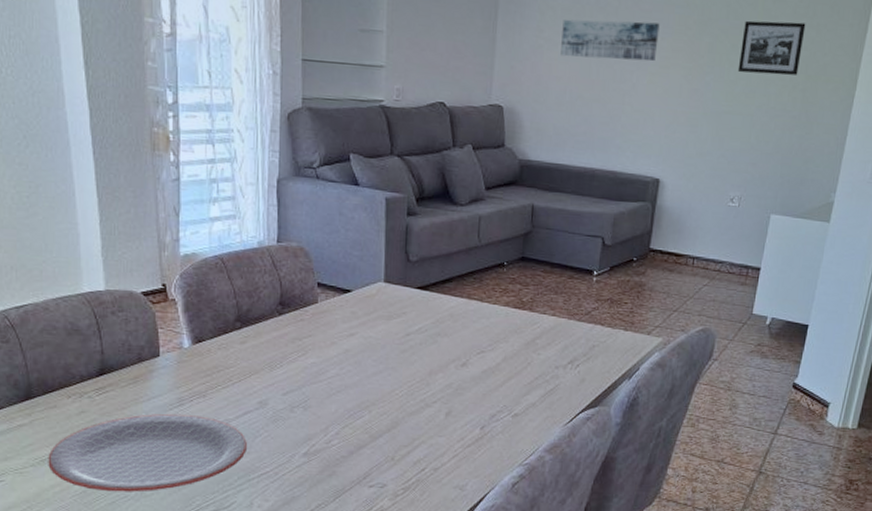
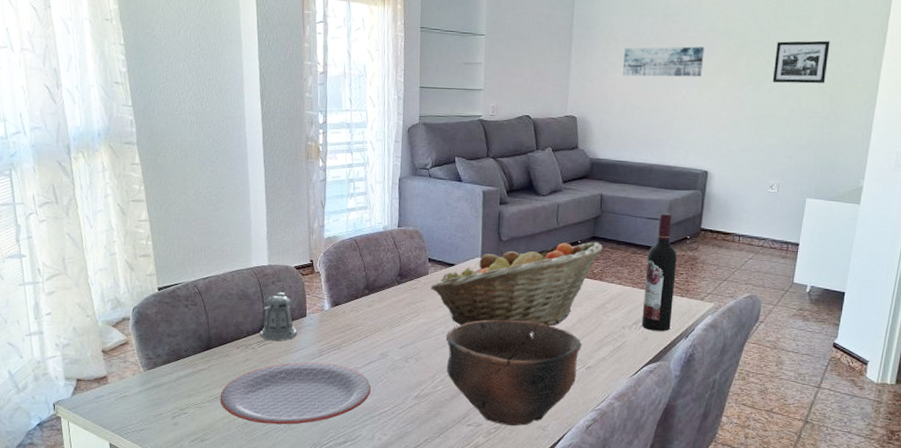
pepper shaker: none [97,325,149,388] -> present [259,292,298,342]
fruit basket: none [321,264,534,367] -> present [430,242,603,327]
bowl: none [342,358,508,486] -> present [446,319,582,426]
wine bottle: none [578,229,621,371] -> present [641,213,677,331]

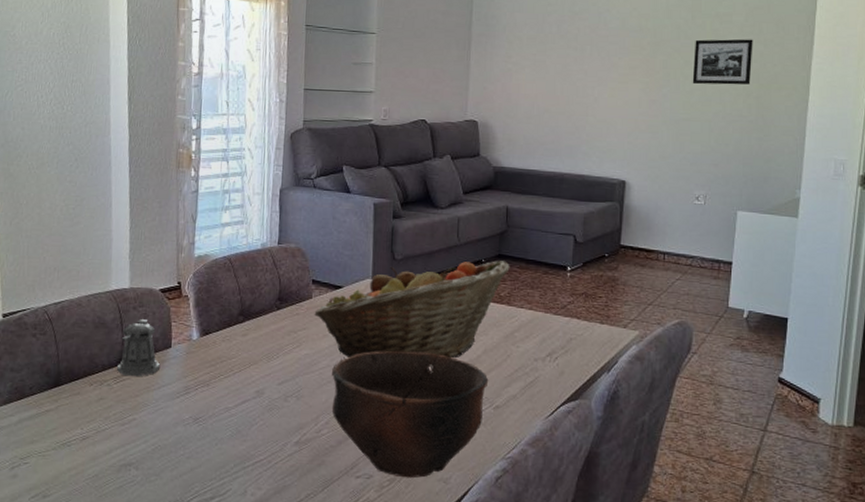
plate: present [220,362,371,425] -> none [67,401,244,477]
wall art: present [623,46,704,77] -> none [528,45,616,78]
wine bottle: present [641,213,677,331] -> none [556,227,594,364]

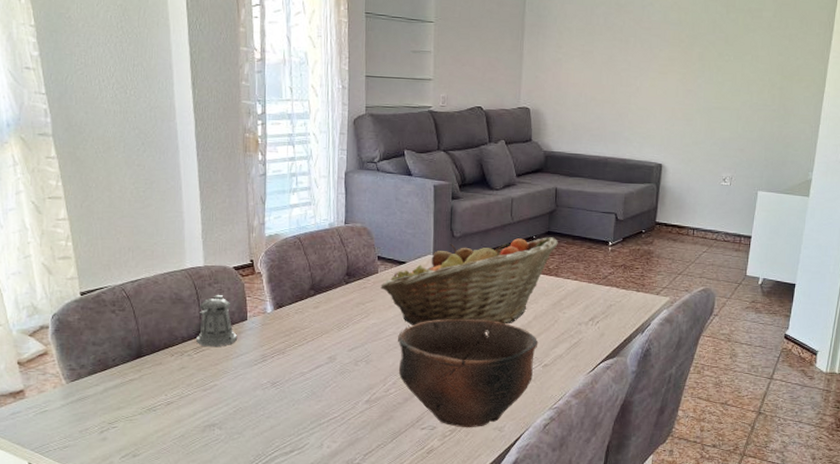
picture frame: present [692,39,753,85] -> none [724,33,780,77]

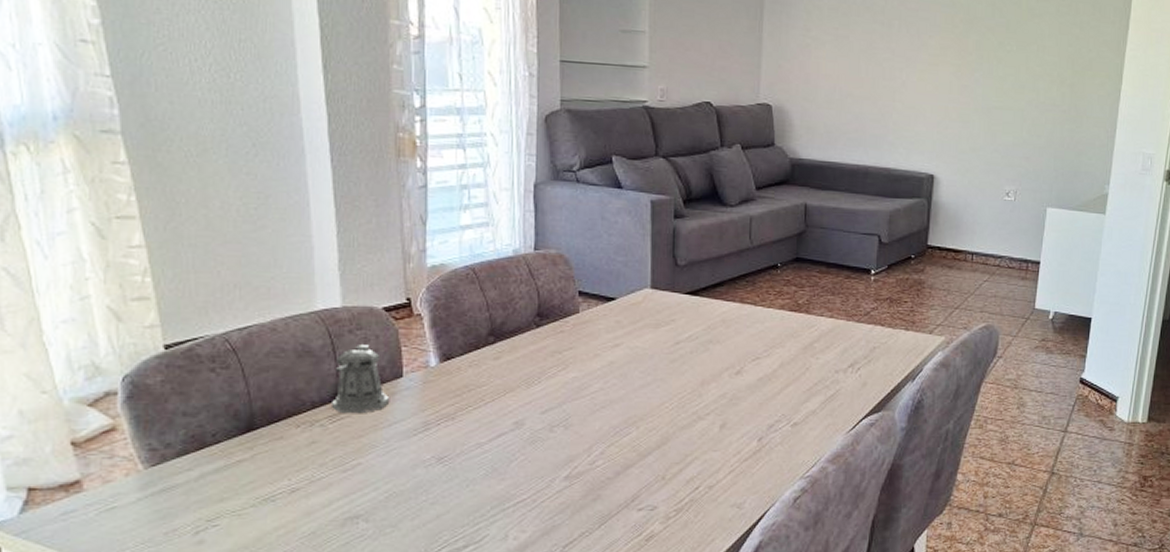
fruit basket: present [380,237,558,326] -> none [582,265,809,380]
bowl: present [398,318,539,428] -> none [606,368,786,507]

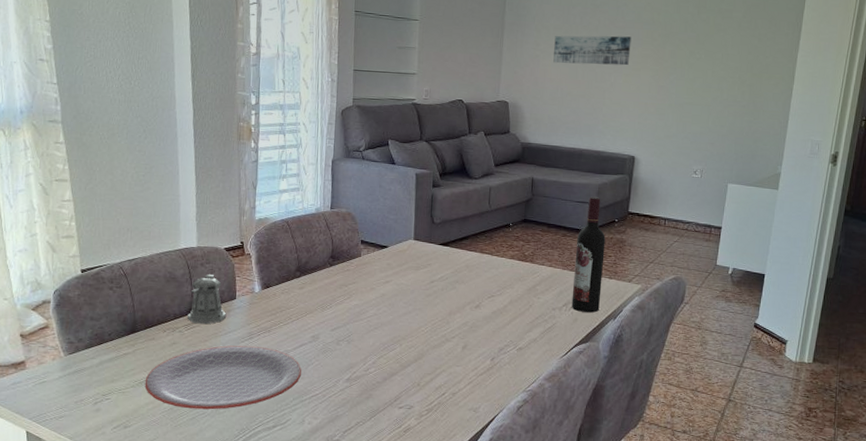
plate: none [271,439,501,531] -> present [144,345,301,410]
wall art: none [829,18,927,59] -> present [553,35,631,66]
wine bottle: none [859,227,900,374] -> present [571,196,606,313]

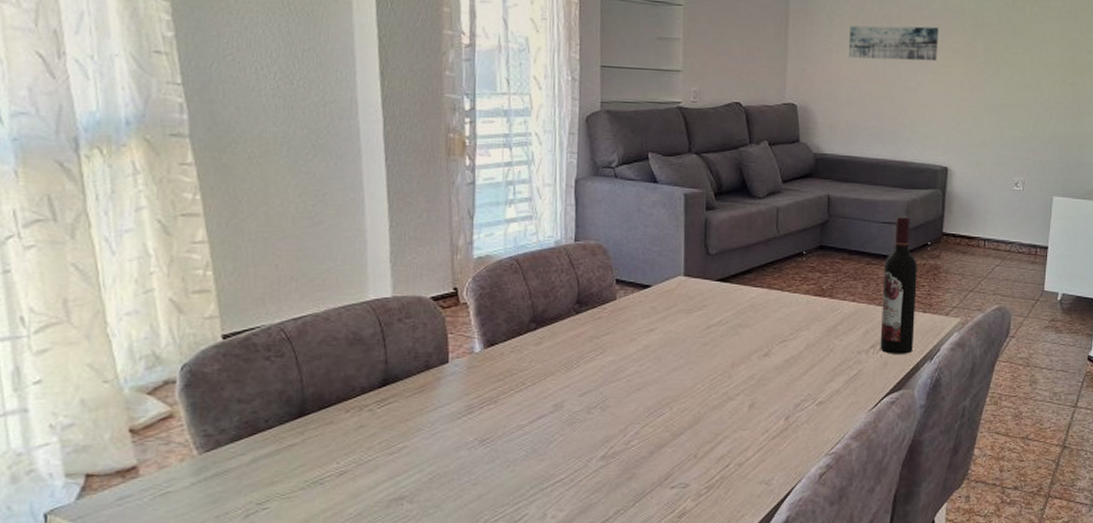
plate: present [144,345,301,410] -> none [320,422,541,512]
pepper shaker: present [186,274,227,325] -> none [379,333,436,399]

